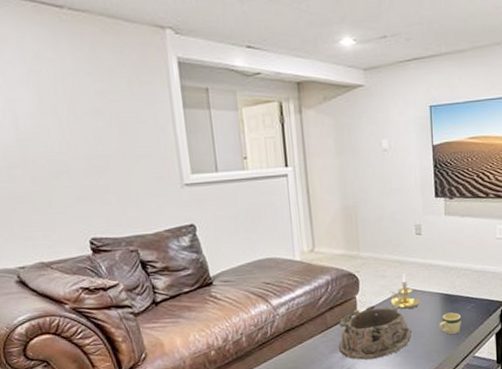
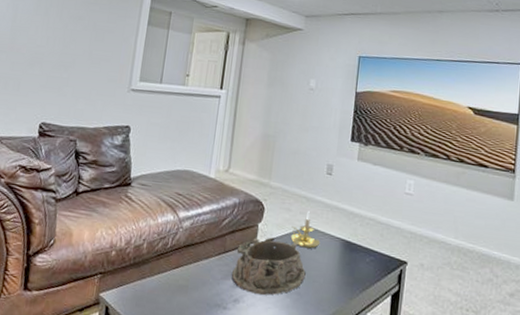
mug: present [438,312,461,334] -> none [334,261,358,286]

